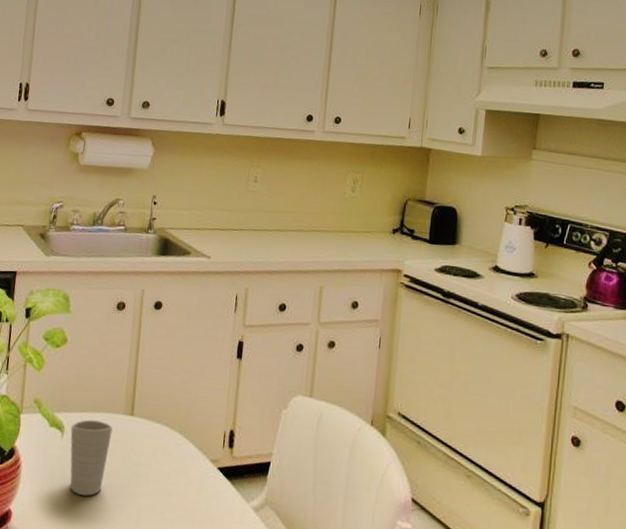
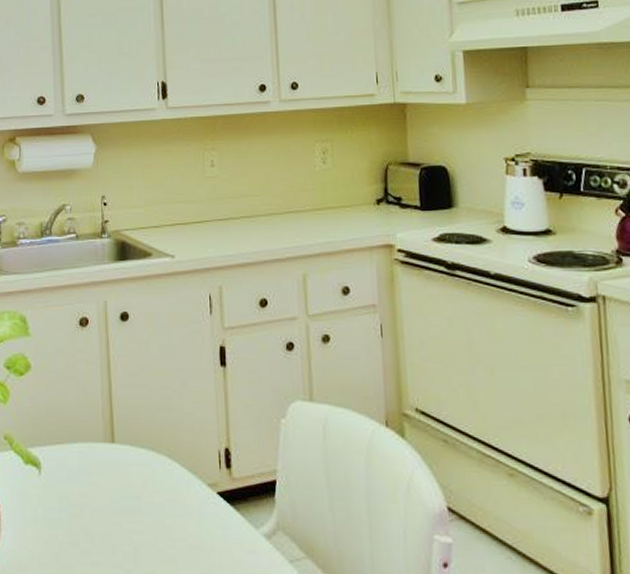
cup: present [70,419,113,496] -> none [48,452,94,538]

